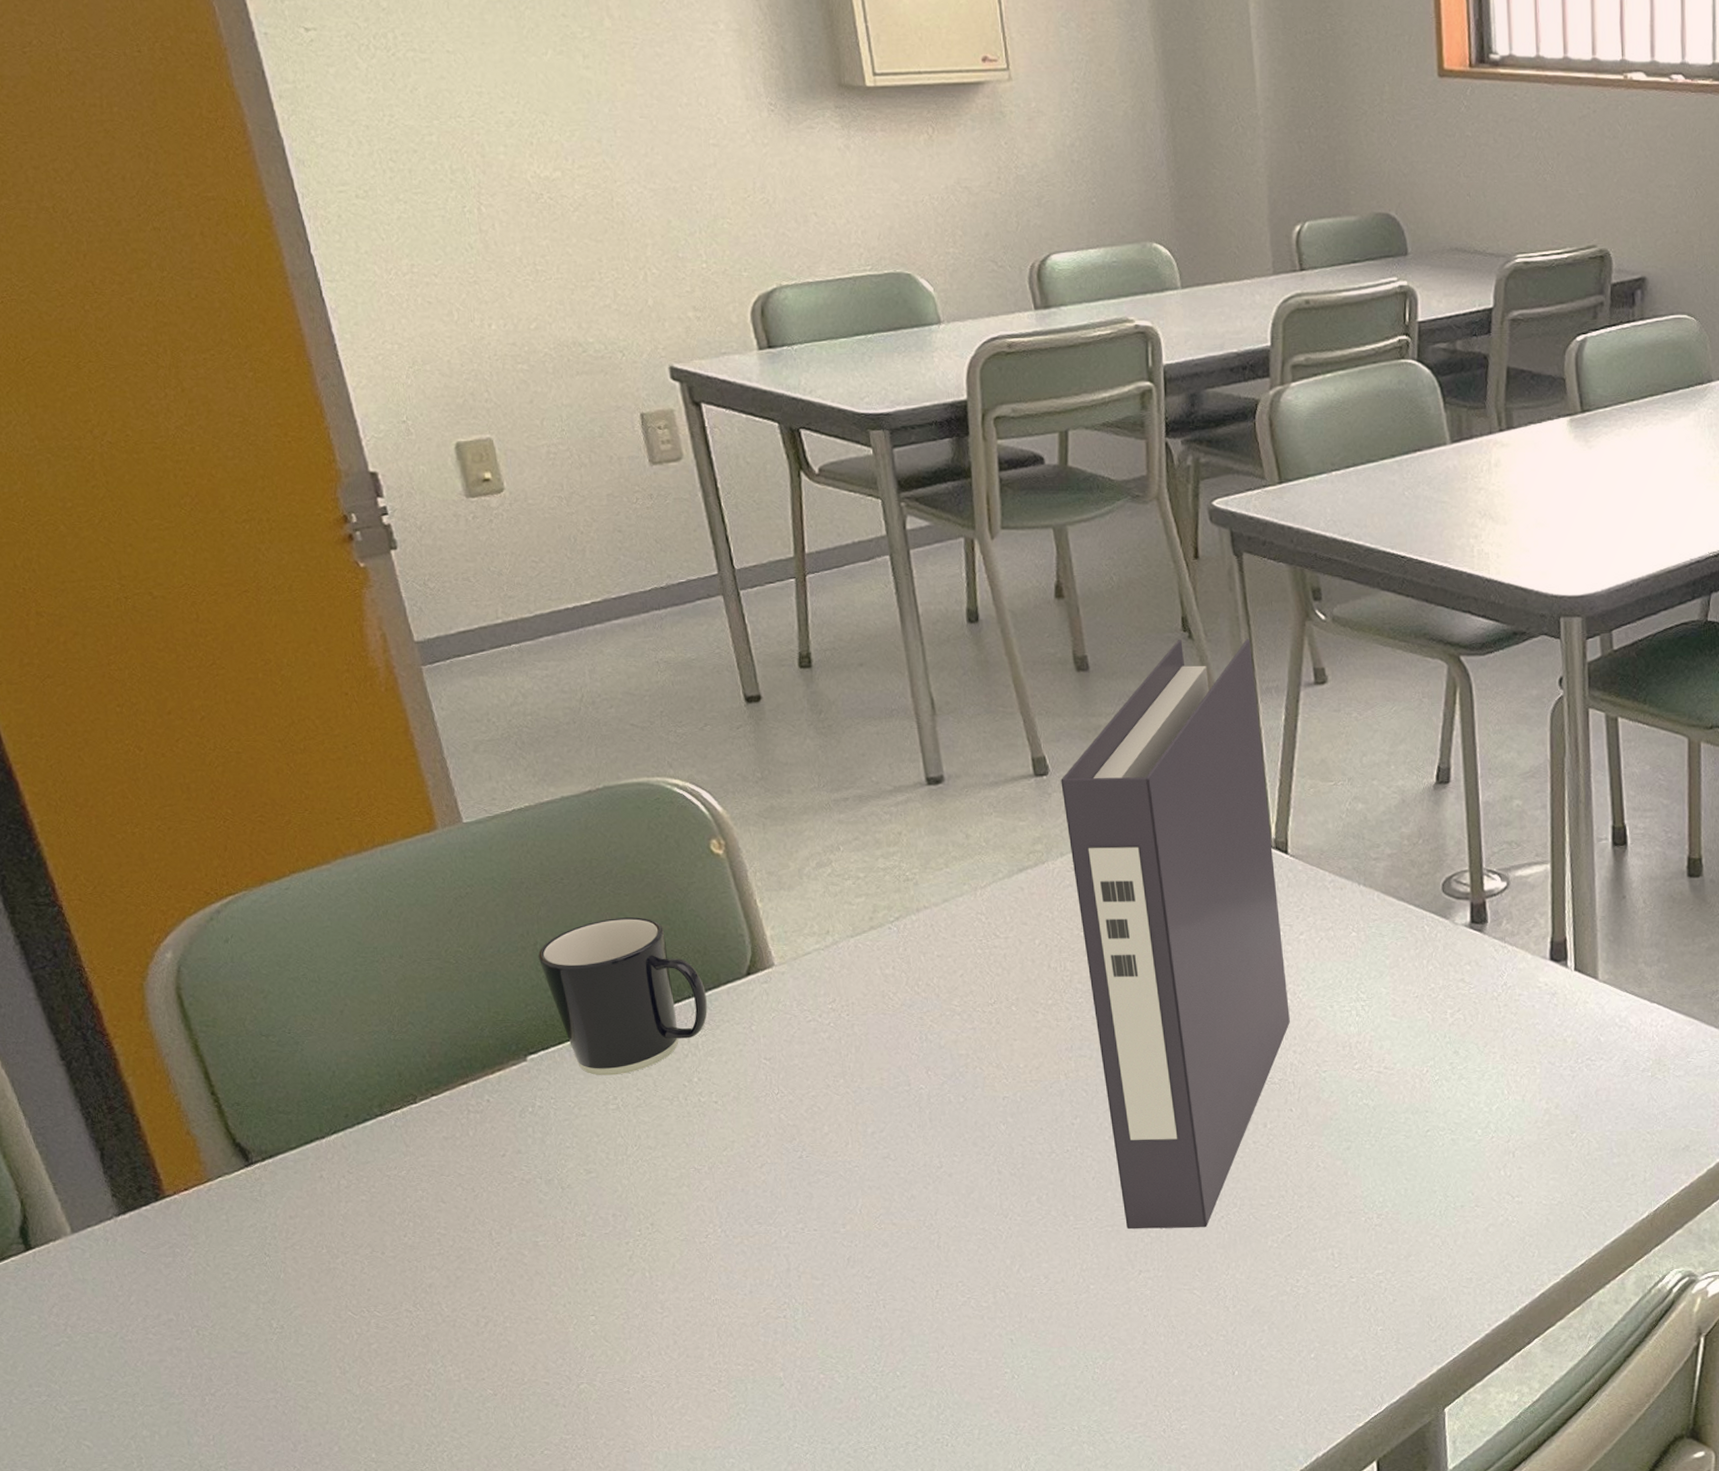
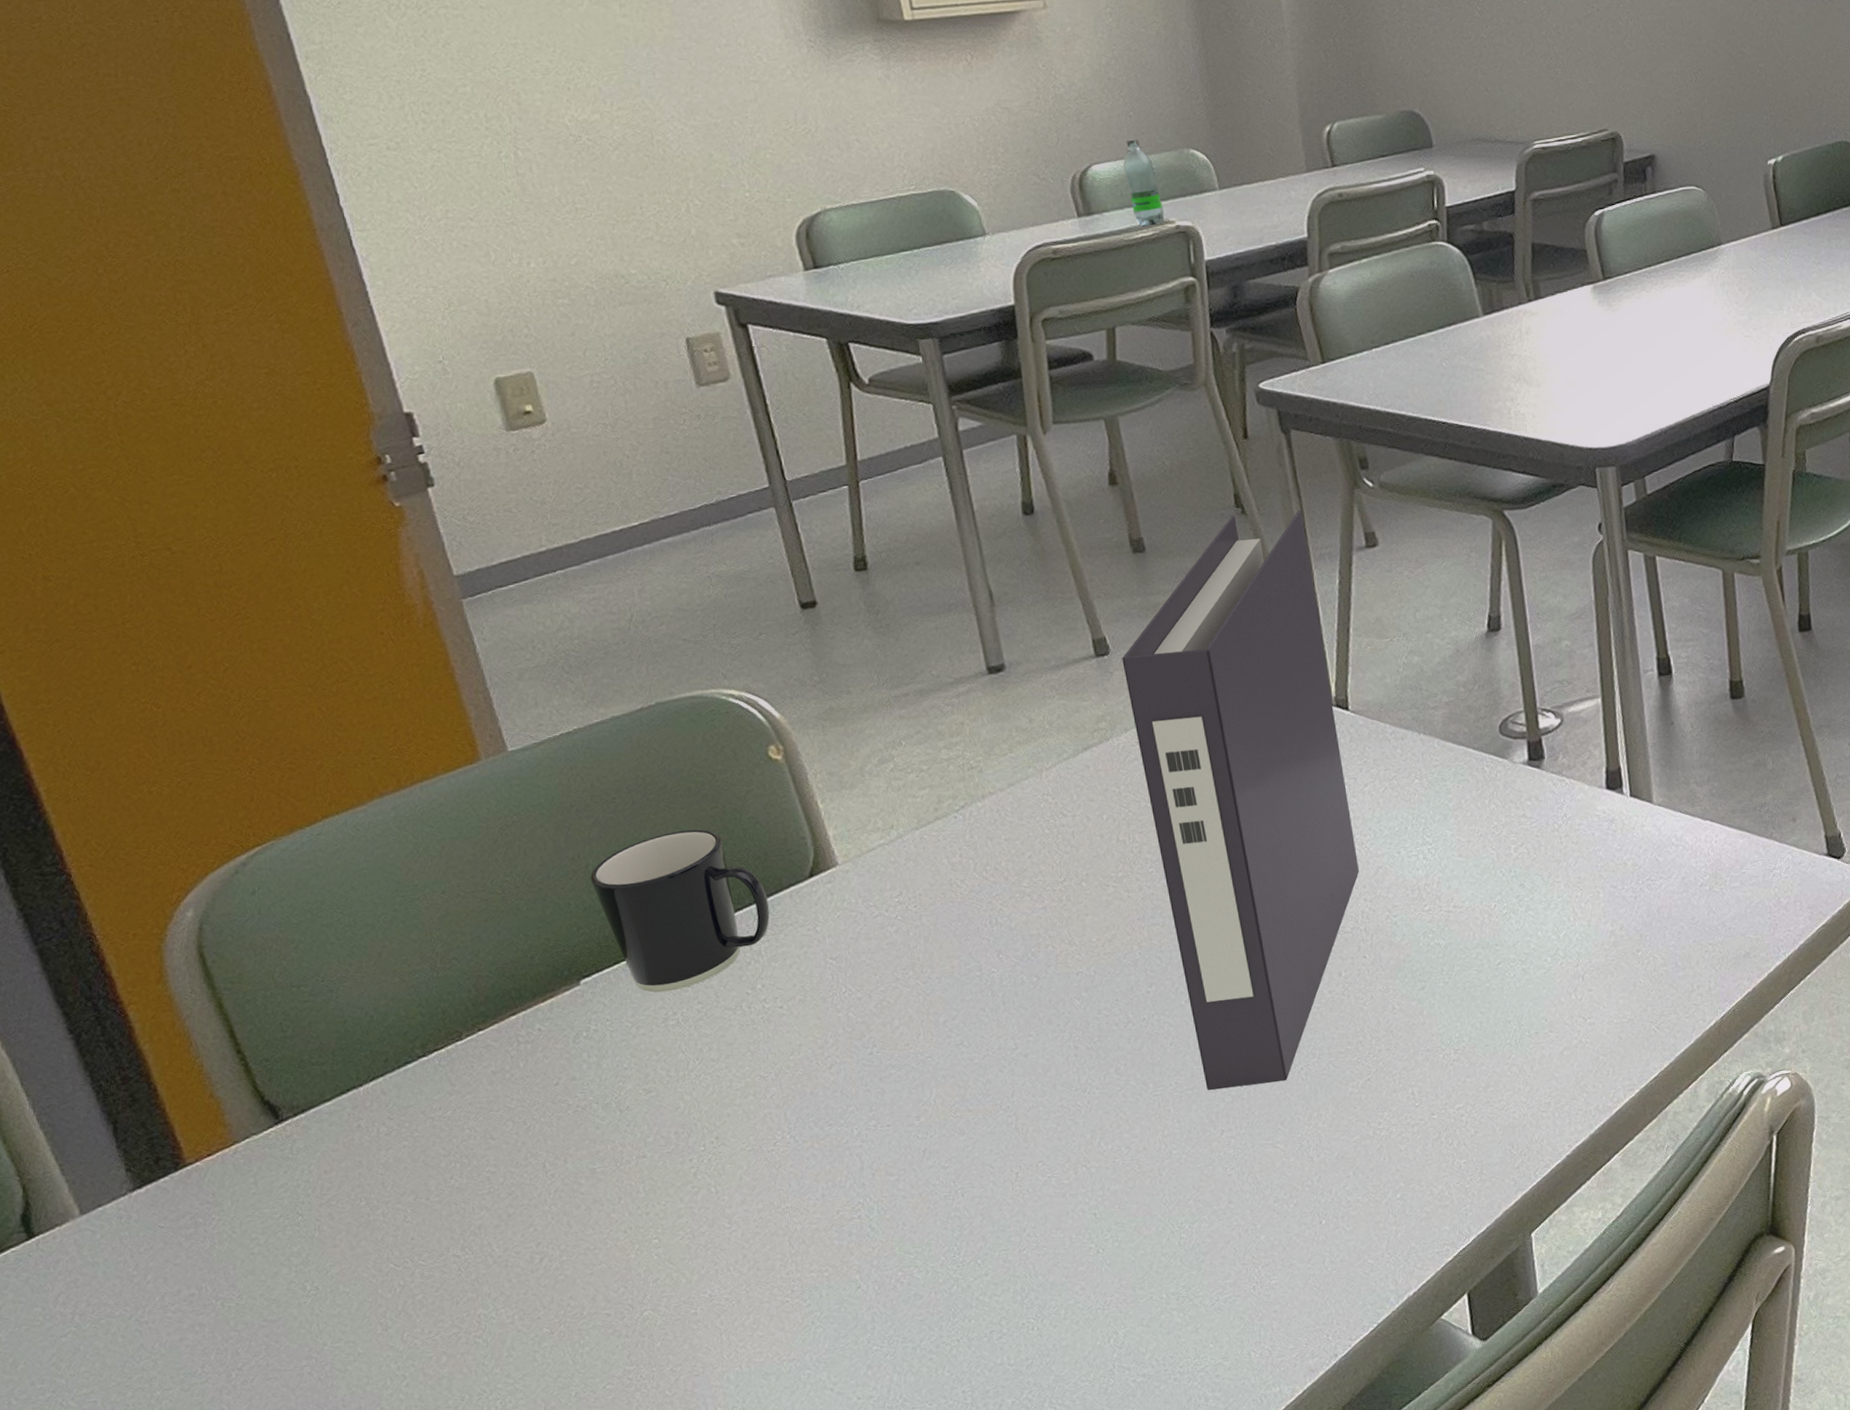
bottle: none [1083,229,1124,324] -> present [1123,139,1164,227]

